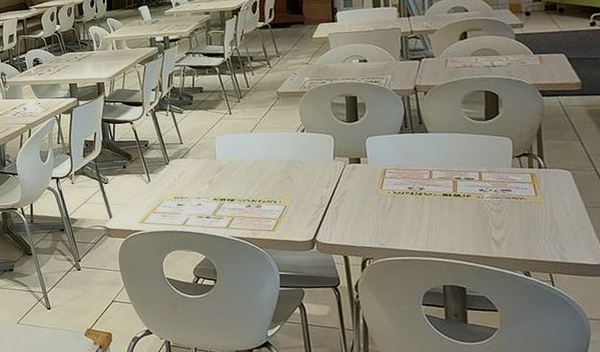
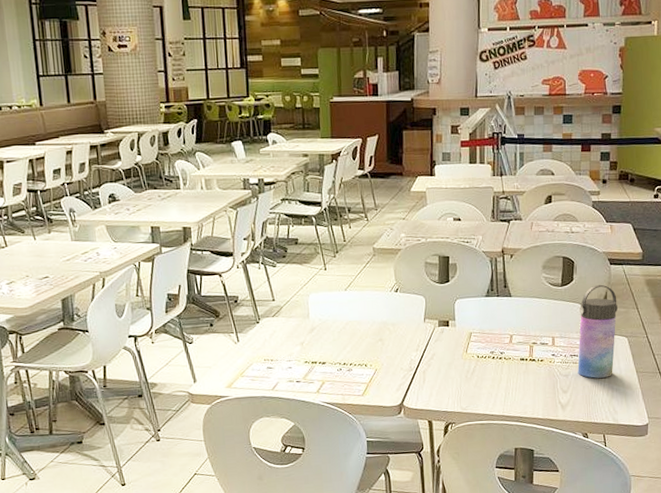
water bottle: none [509,117,556,214] -> present [577,284,618,378]

